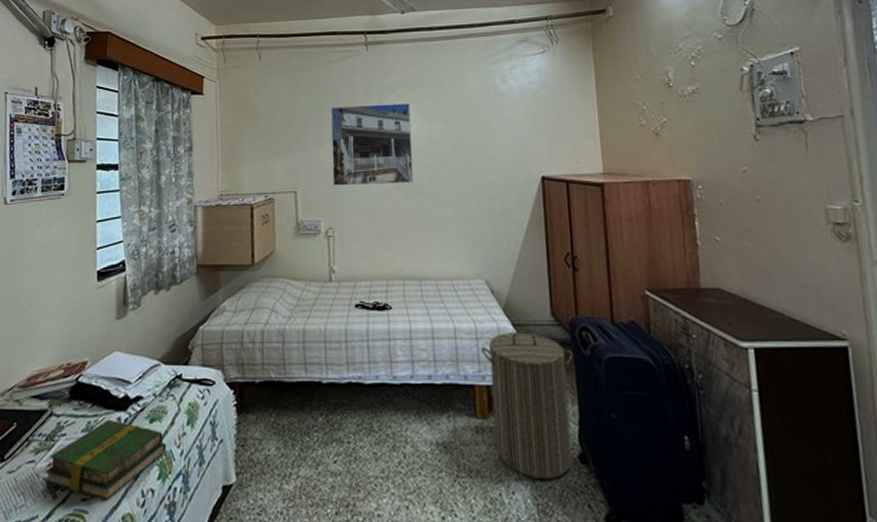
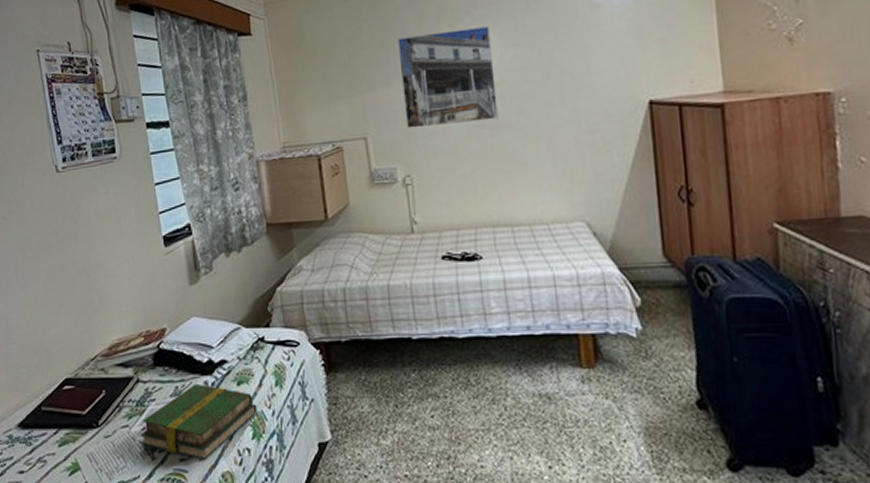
laundry hamper: present [480,328,573,480] -> none [583,272,690,427]

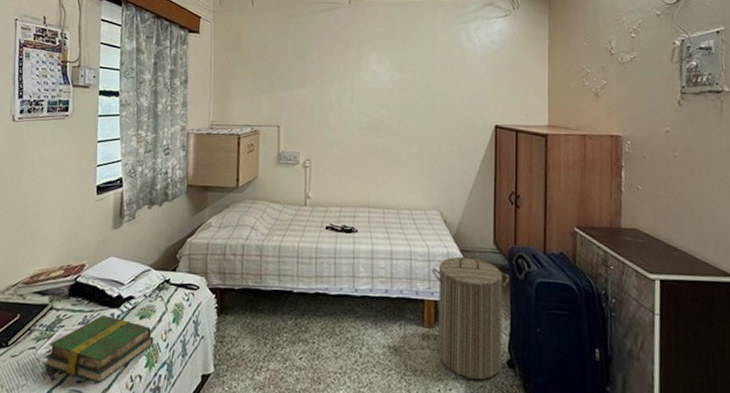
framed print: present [397,26,499,129] -> none [312,52,385,125]
laundry hamper: none [583,272,690,427] -> present [431,254,509,380]

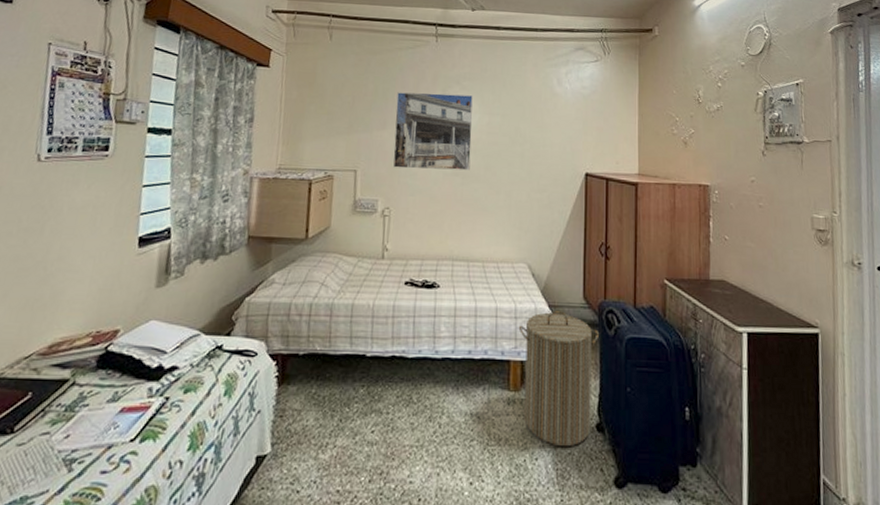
book: present [44,314,154,384] -> none [59,389,200,474]
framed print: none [312,52,385,125] -> present [393,92,473,171]

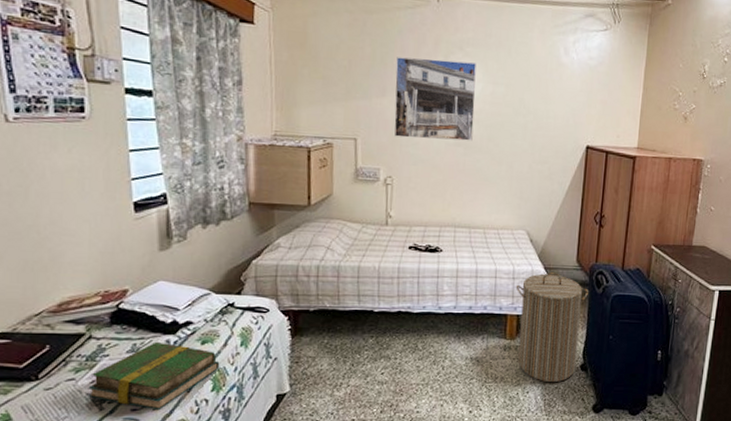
book: none [59,389,200,474] -> present [88,341,220,411]

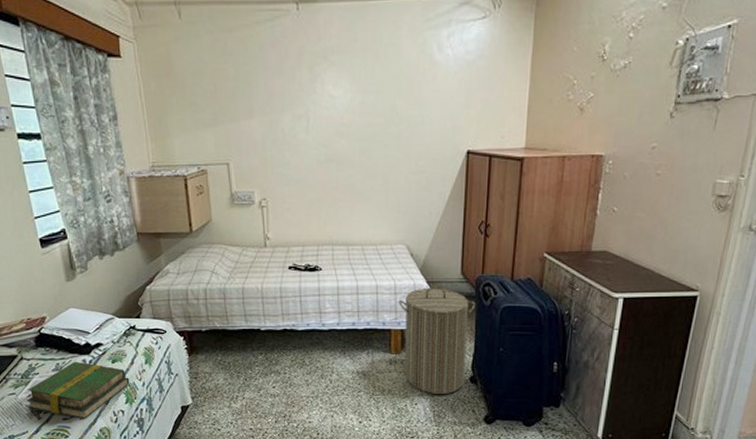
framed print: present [394,57,476,141] -> none [260,72,344,158]

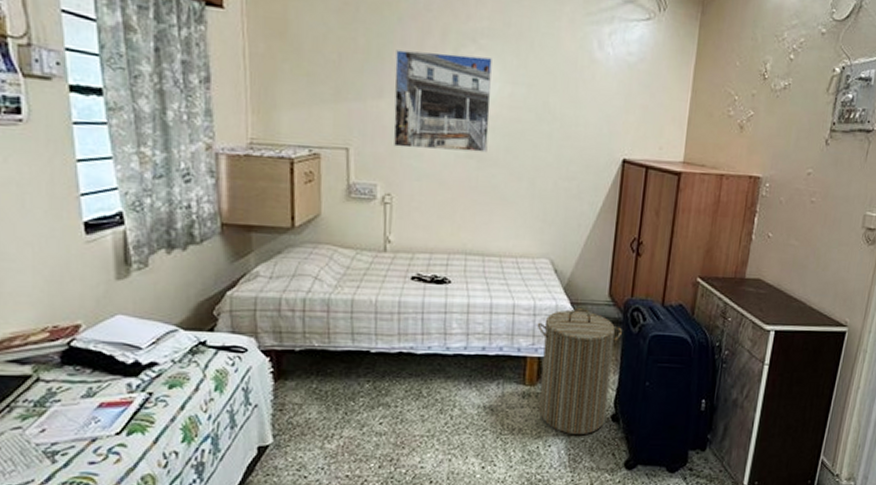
book: present [26,361,130,420] -> none [37,385,191,464]
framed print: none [260,72,344,158] -> present [393,50,492,153]

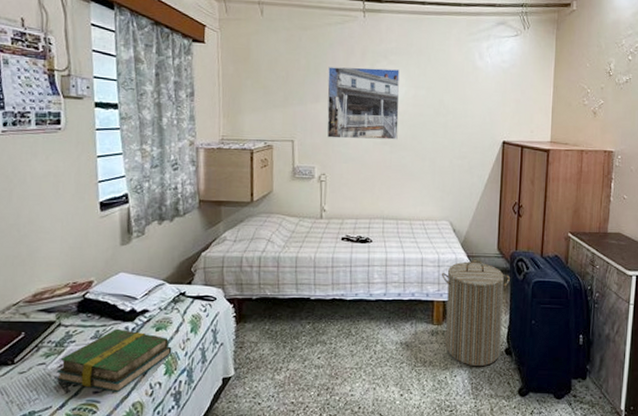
book: none [37,385,191,464] -> present [56,328,172,393]

